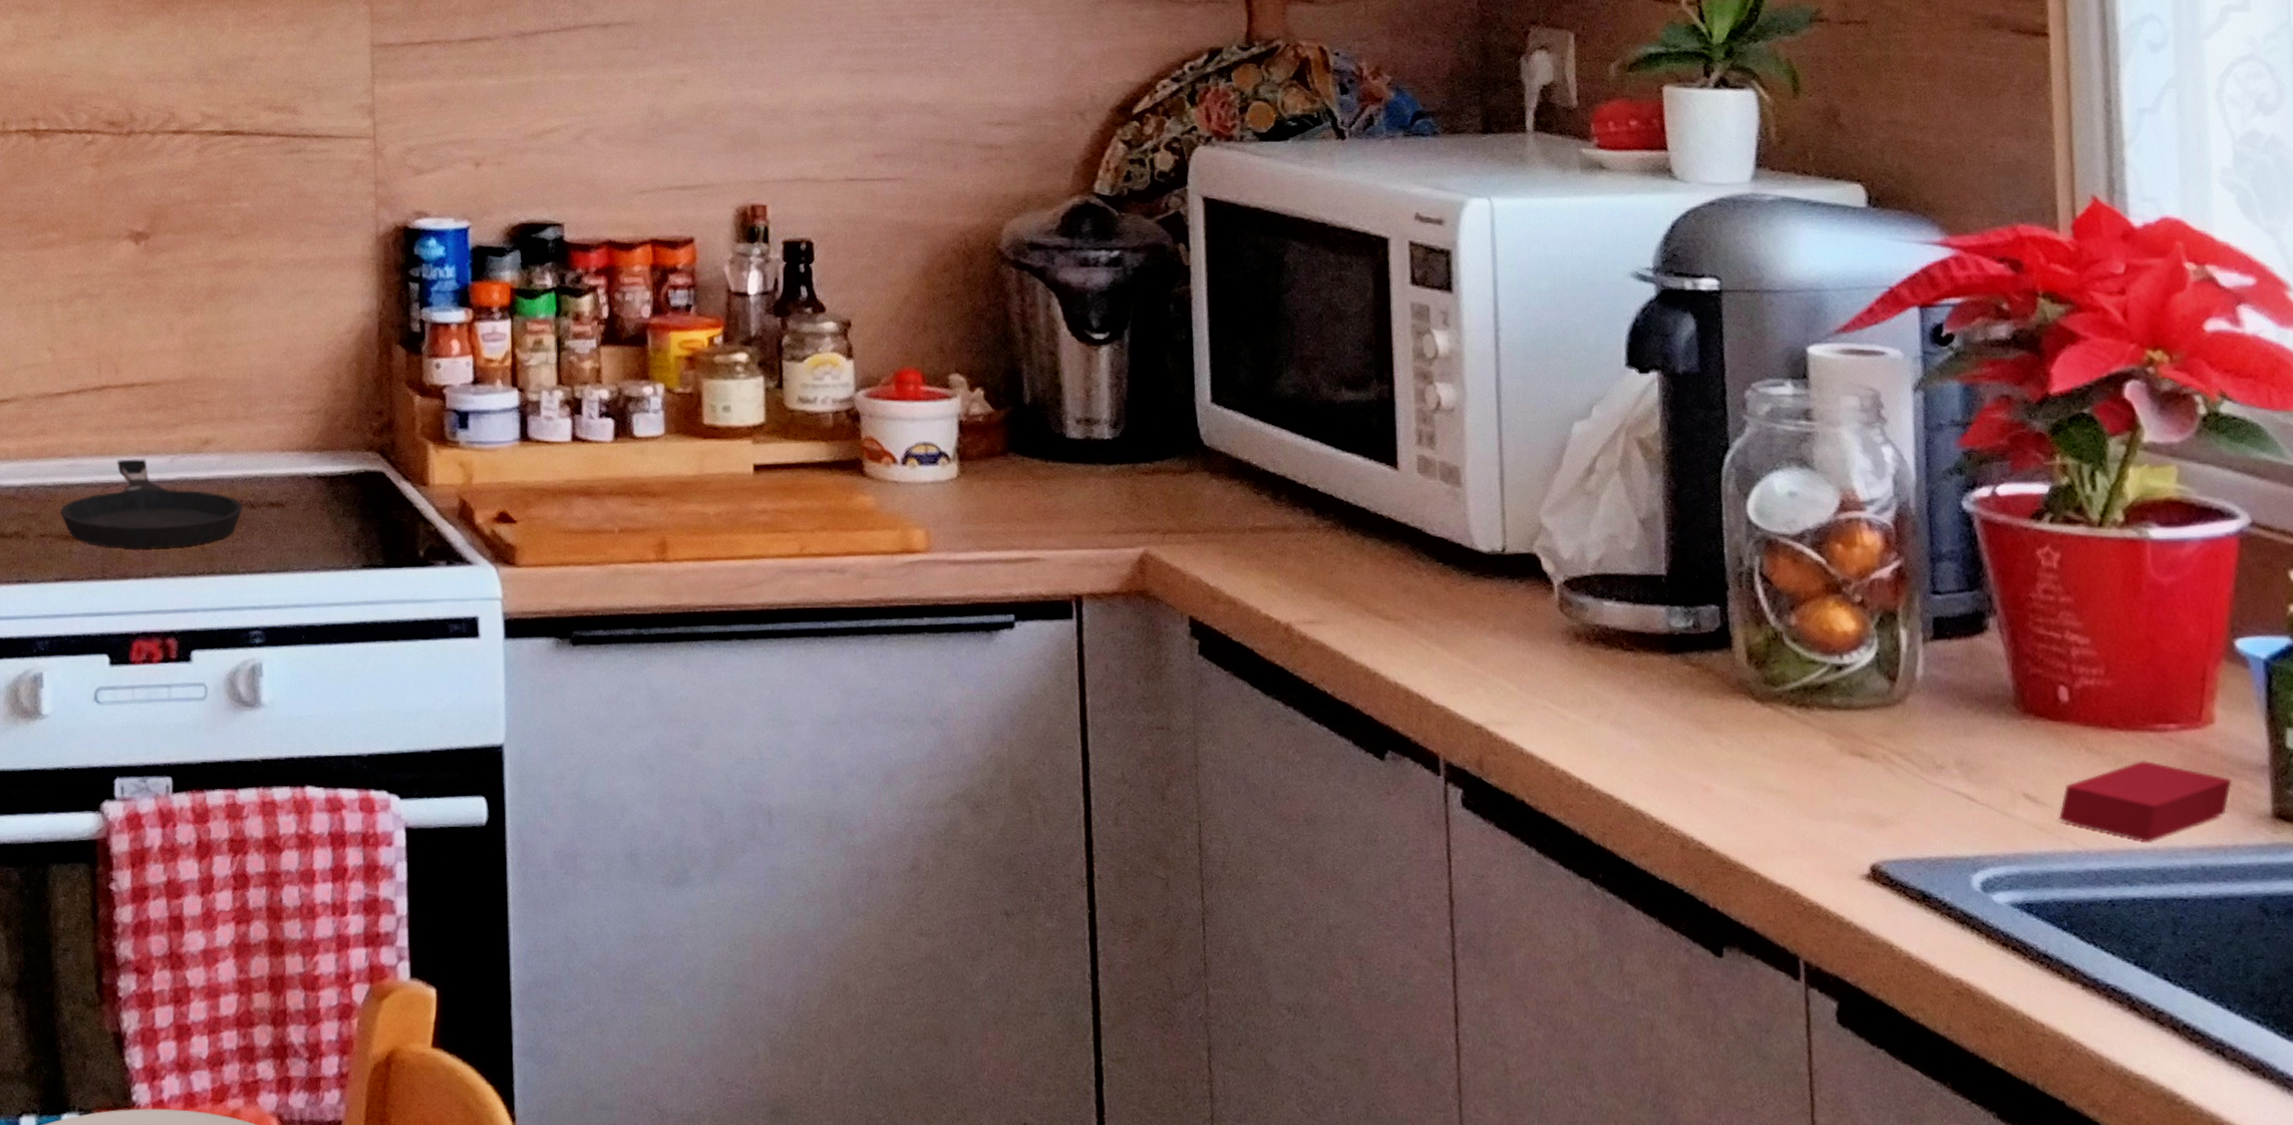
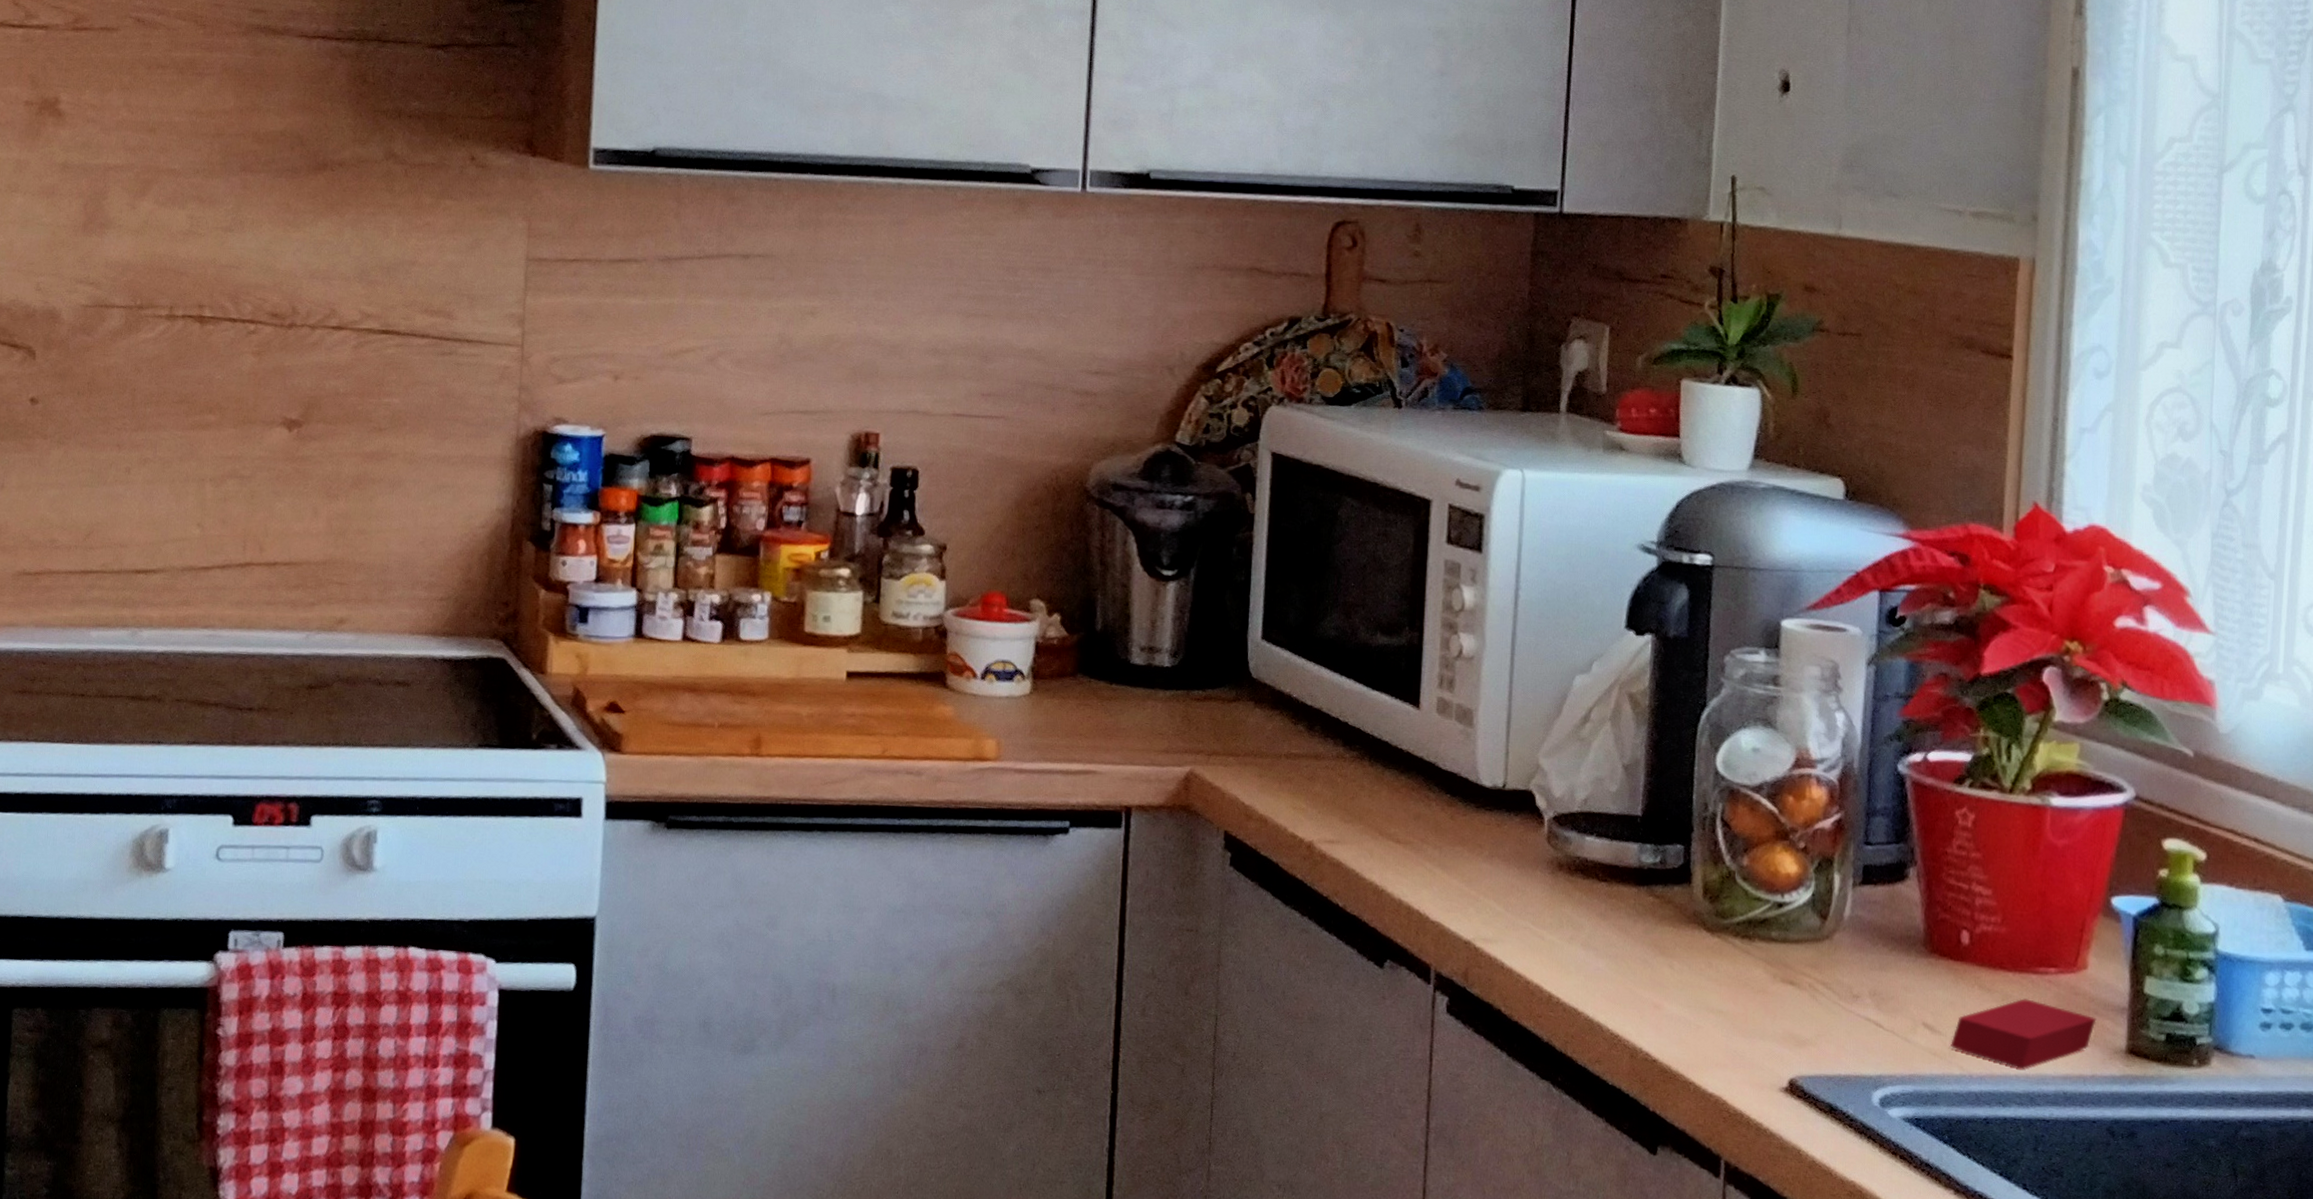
frying pan: present [59,459,243,549] -> none [196,632,371,719]

